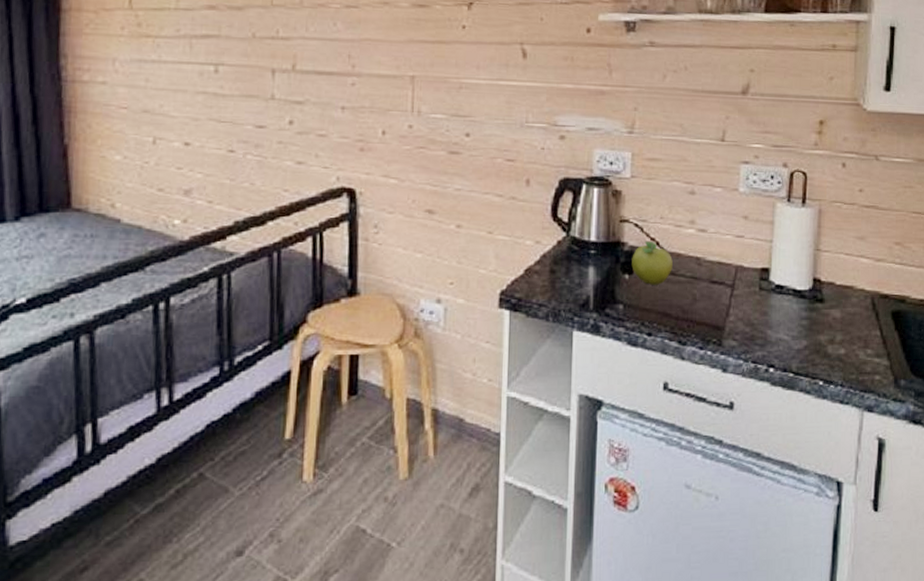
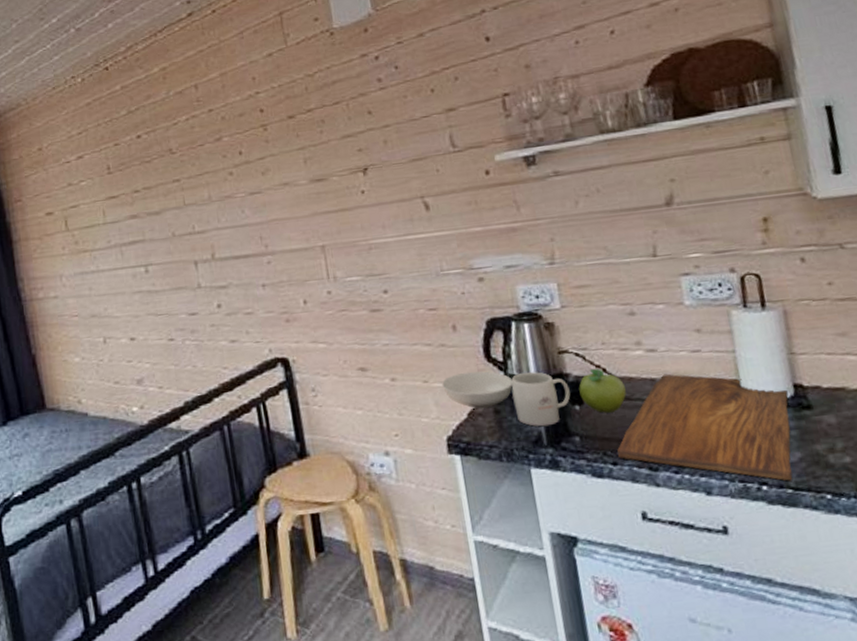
bowl: none [505,228,573,267] -> present [441,371,513,409]
mug: none [570,235,623,291] -> present [511,371,571,427]
cutting board: none [654,254,809,366] -> present [617,373,793,481]

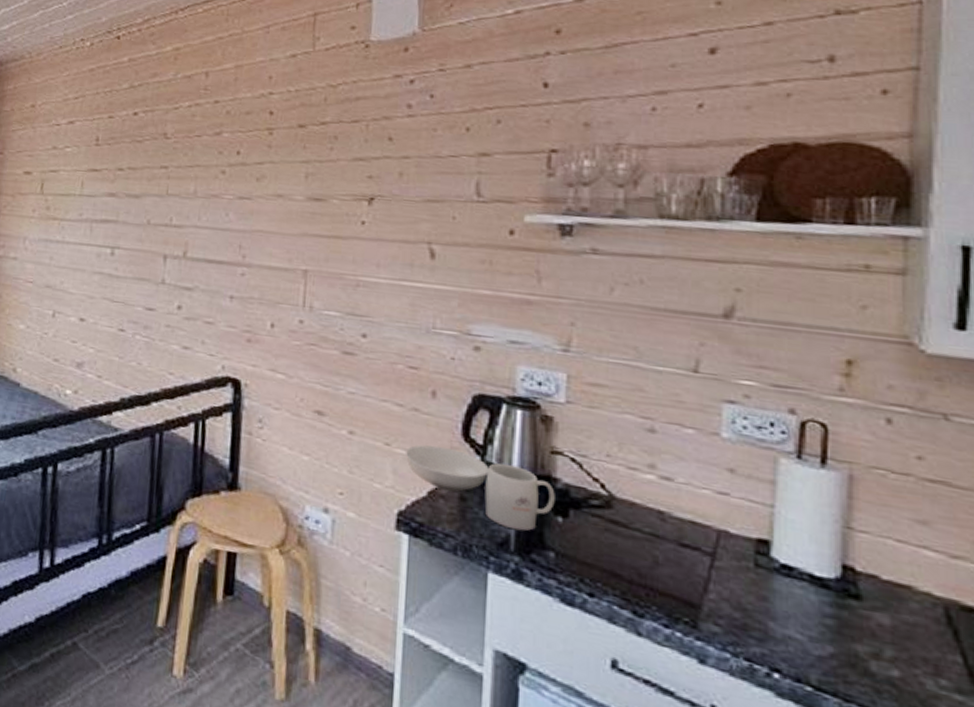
fruit: present [578,368,626,414] -> none [566,480,624,537]
cutting board: present [617,373,793,481] -> none [598,509,834,678]

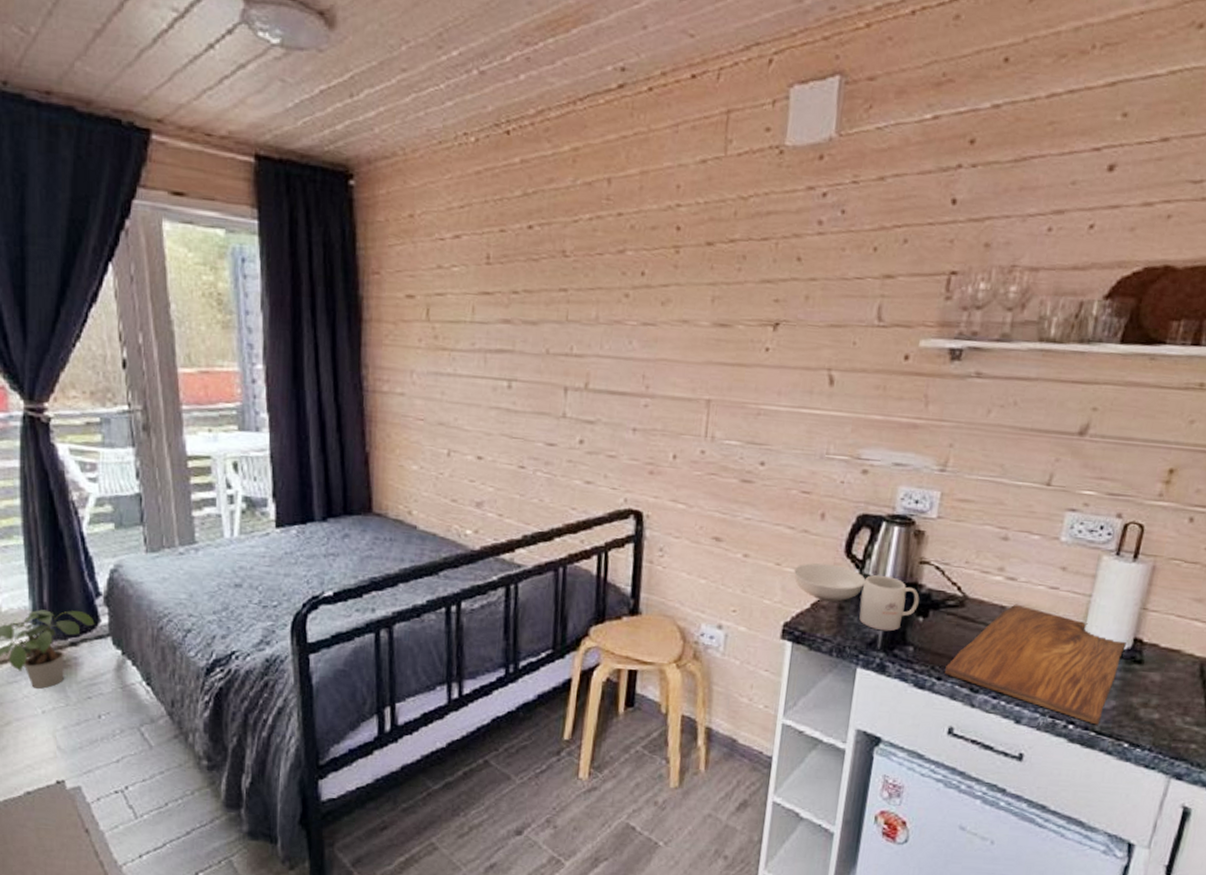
cutting board: none [598,509,834,678] -> present [945,604,1128,725]

